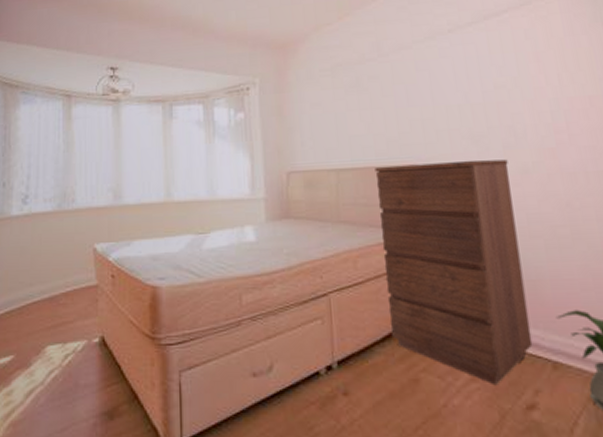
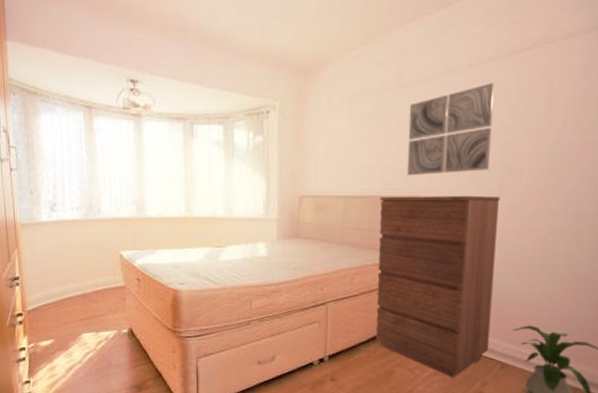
wall art: none [393,46,489,144] -> present [407,83,495,176]

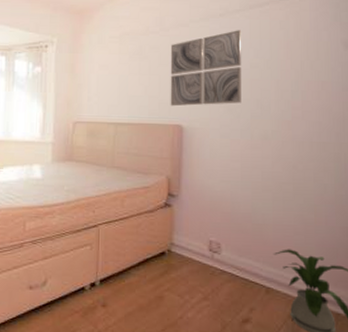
dresser: present [375,195,500,378] -> none [145,124,253,304]

